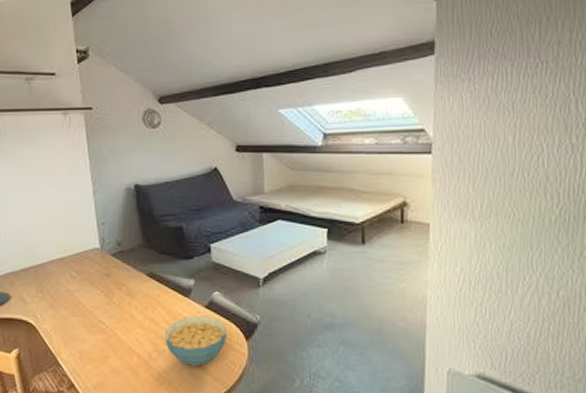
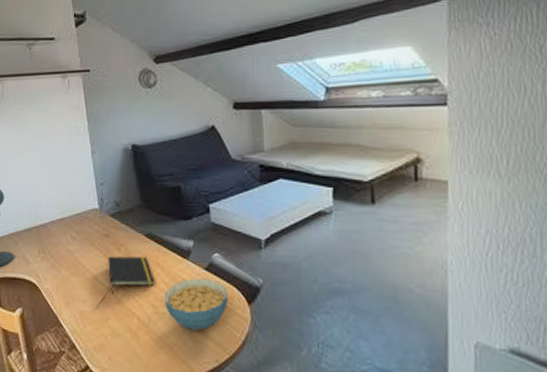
notepad: none [109,295,156,333] -> present [108,256,155,294]

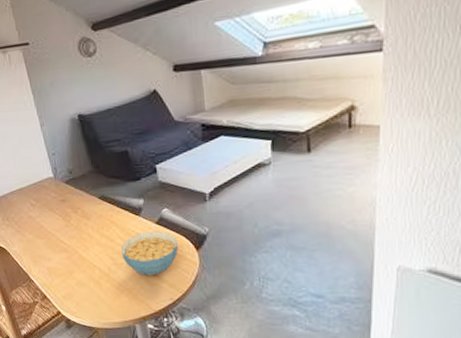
notepad: present [108,256,155,294] -> none [67,217,112,251]

